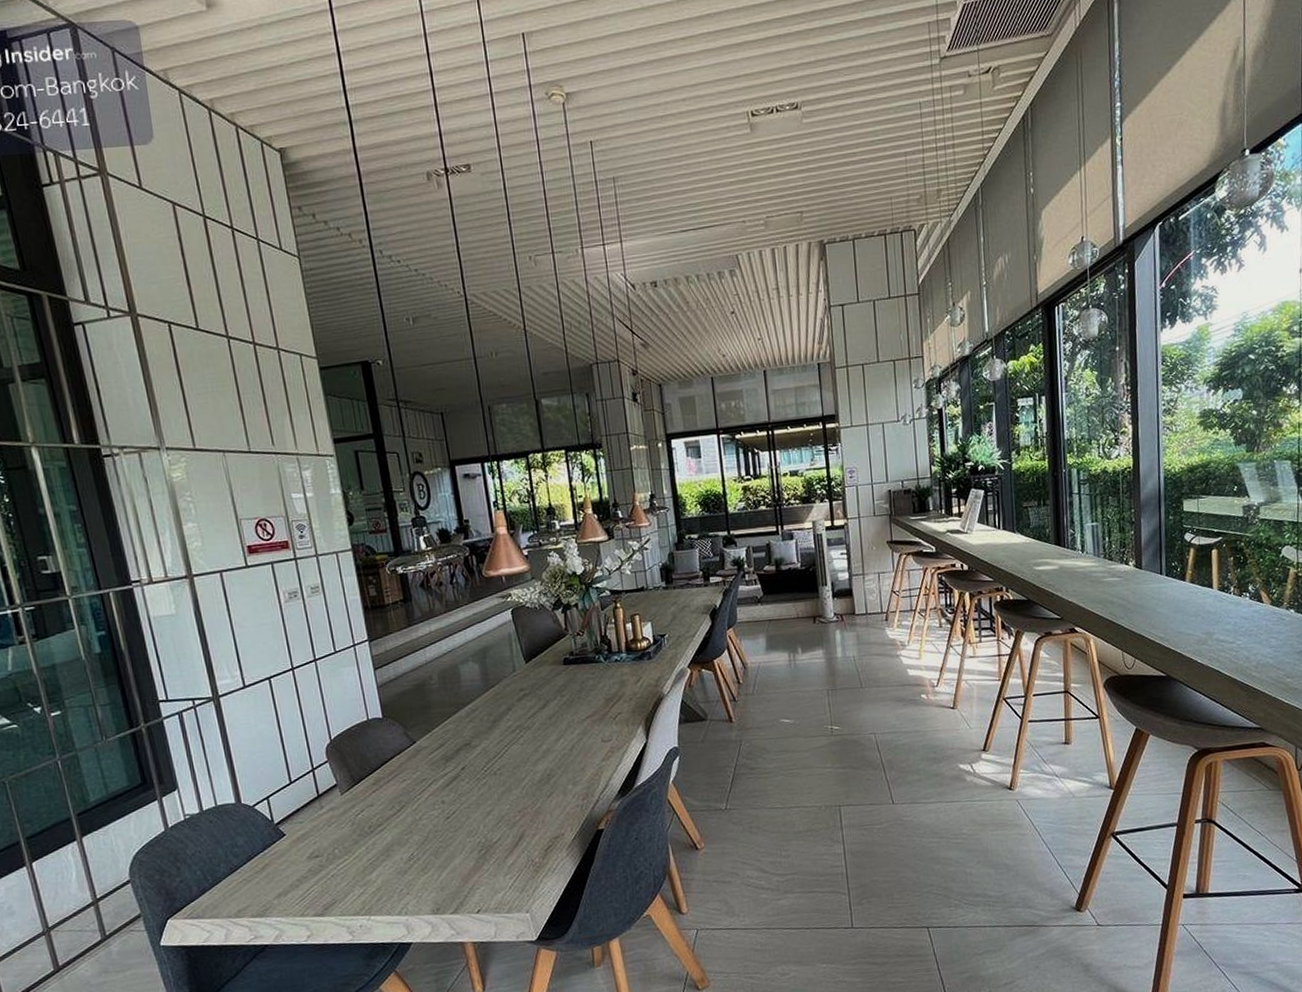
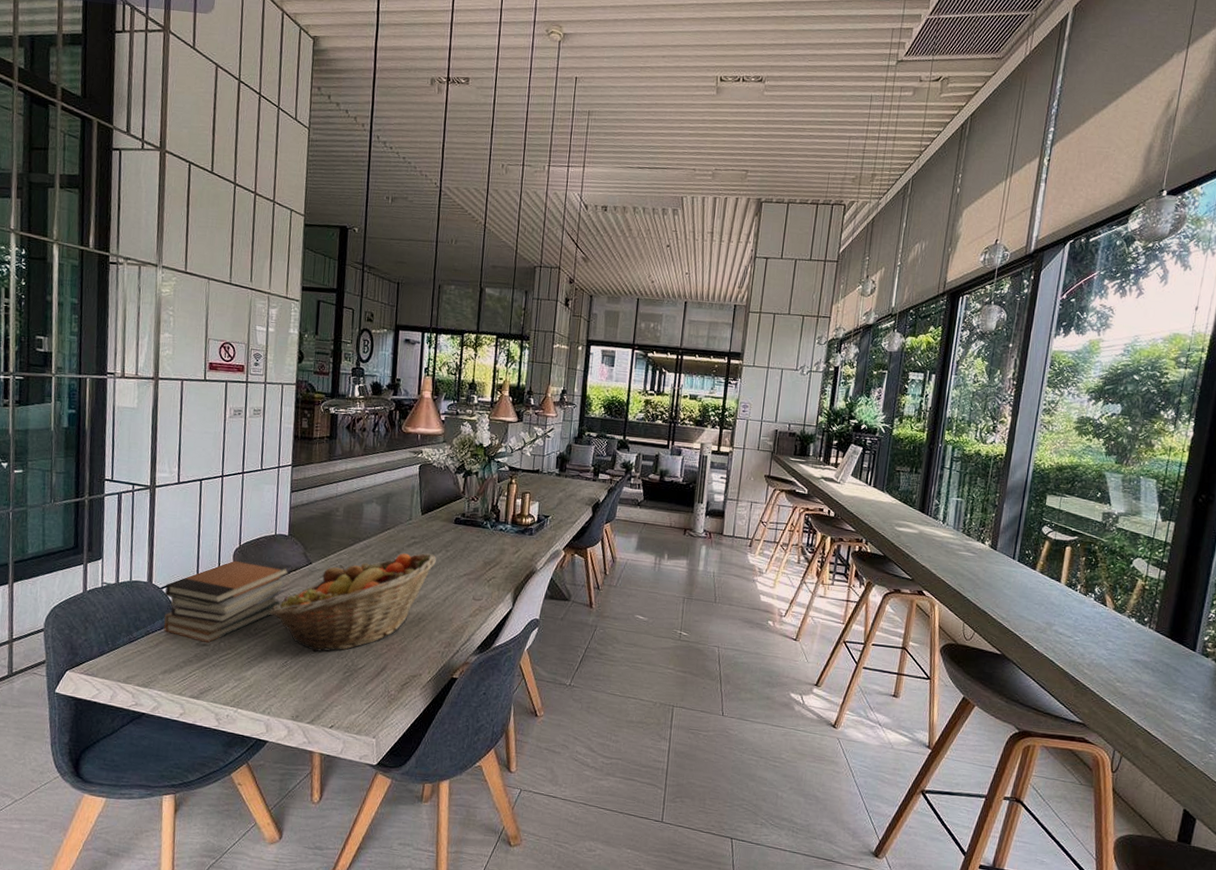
book stack: none [256,749,395,855] -> present [164,557,291,644]
fruit basket: none [381,703,553,837] -> present [269,553,436,652]

